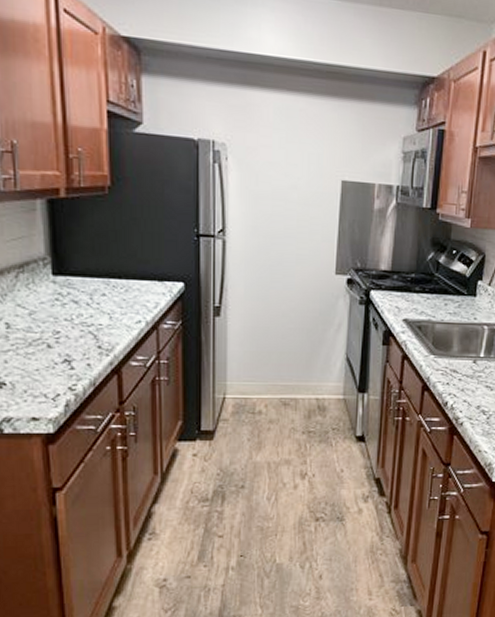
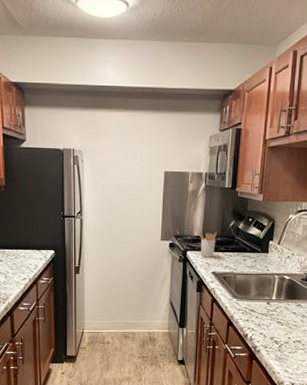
utensil holder: none [387,264,411,300] -> present [199,231,217,258]

